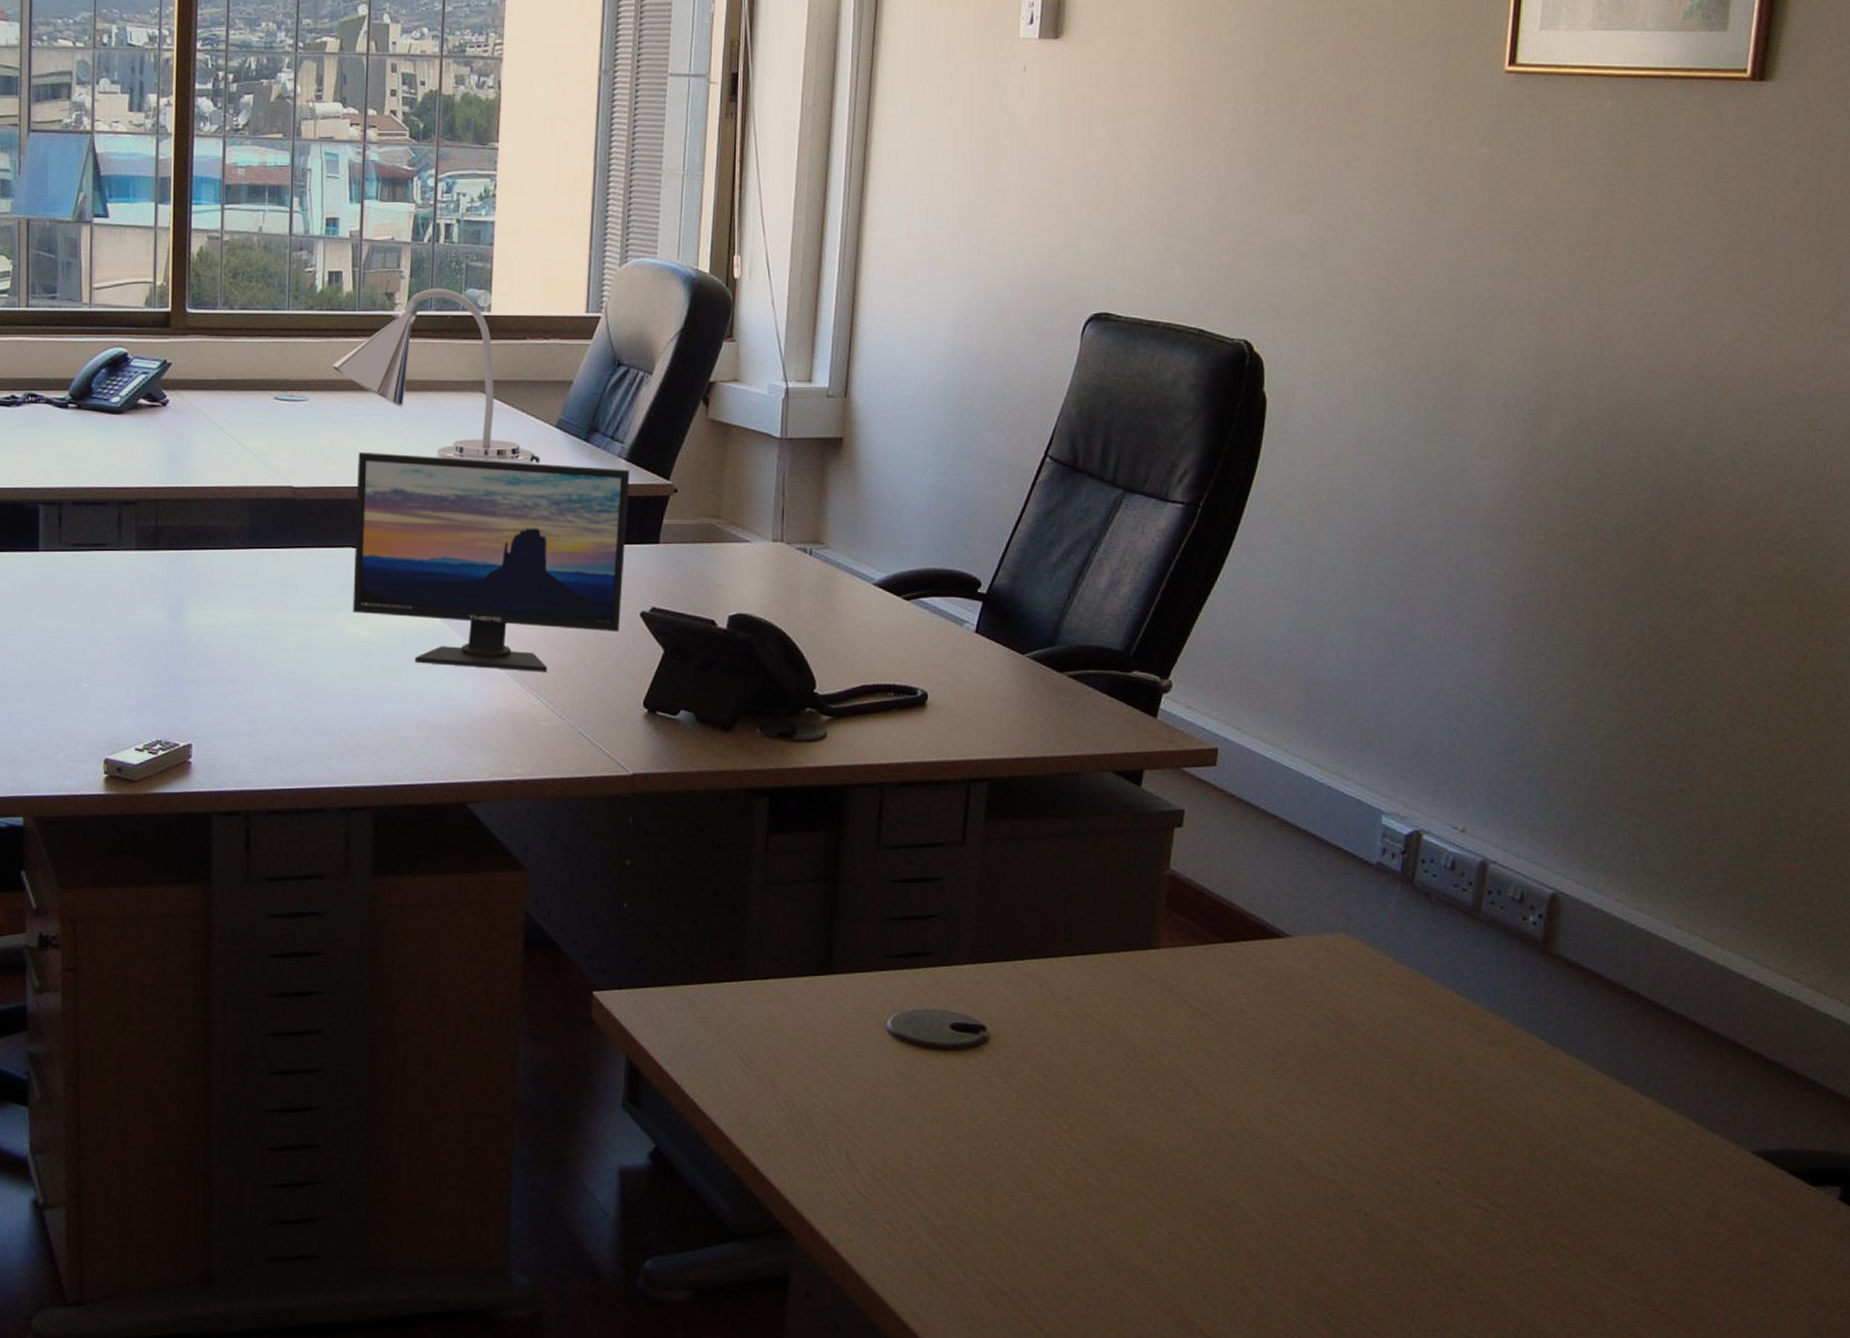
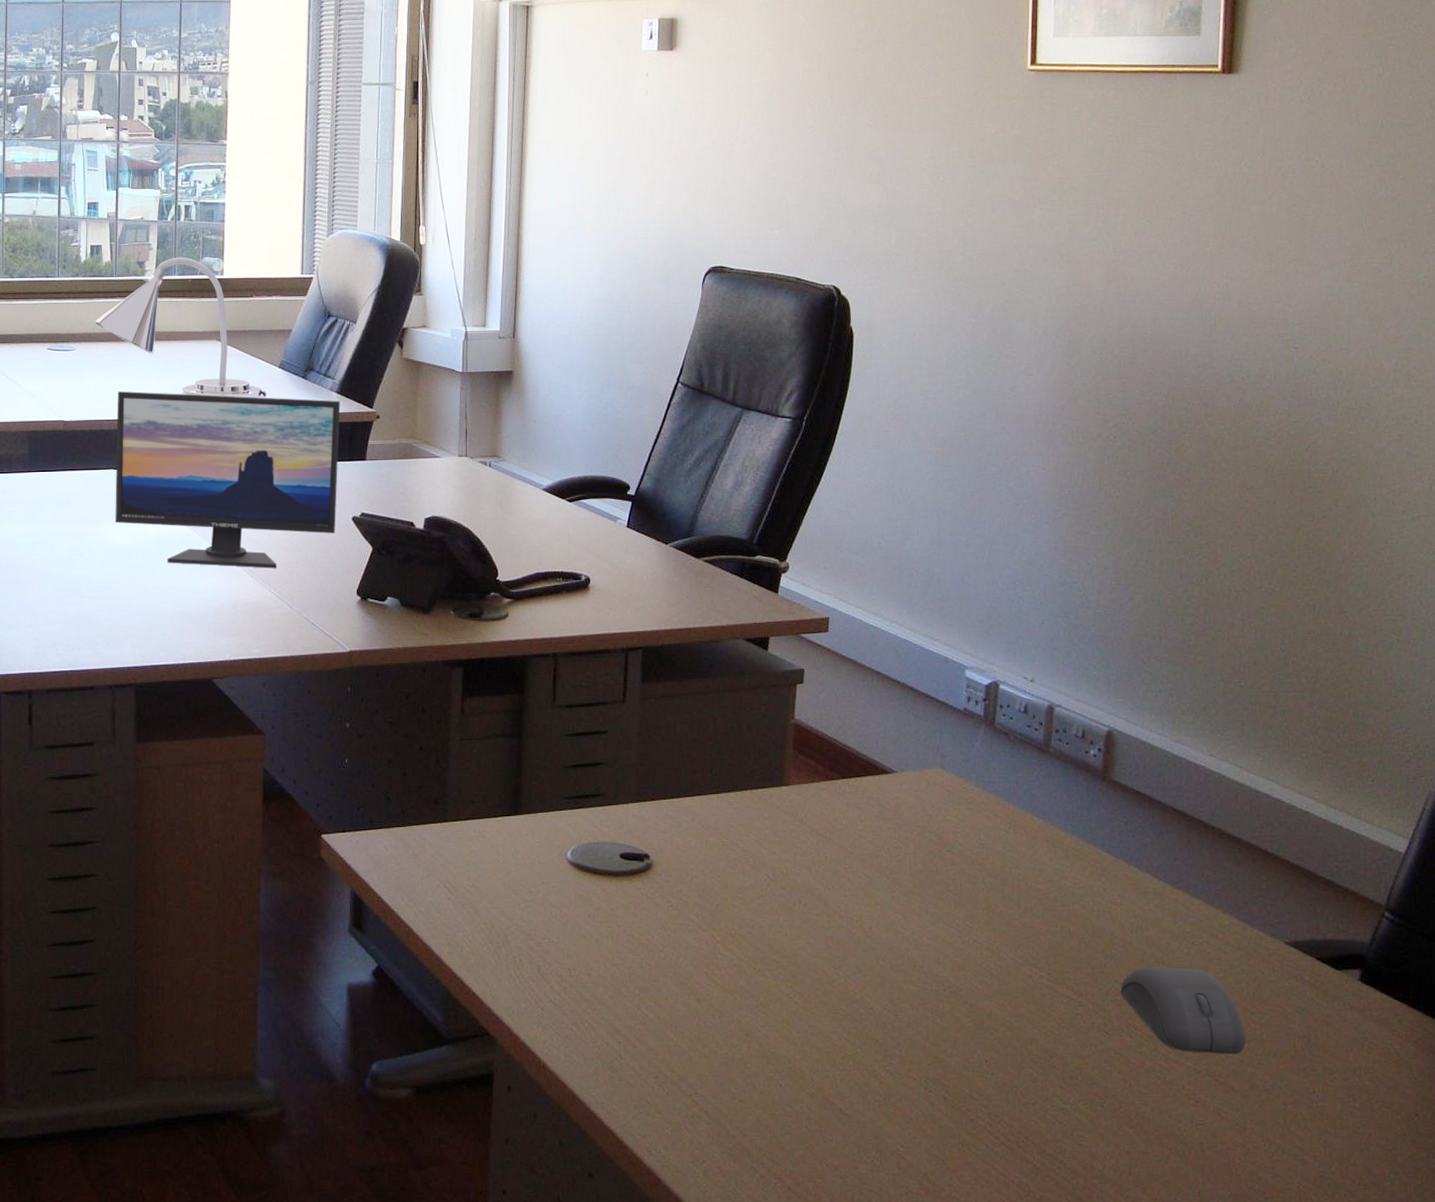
computer mouse: none [1547,1175,1696,1282] -> present [1120,966,1246,1055]

